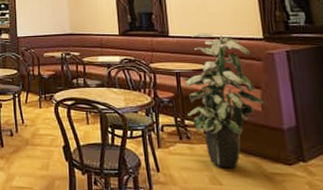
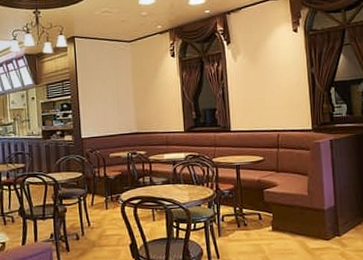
indoor plant: present [183,32,265,169] -> none [242,126,311,249]

